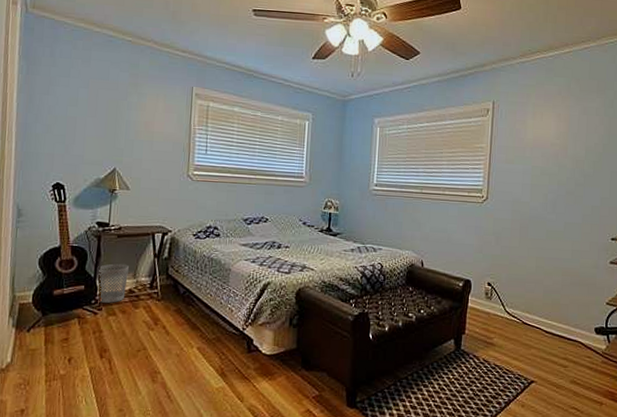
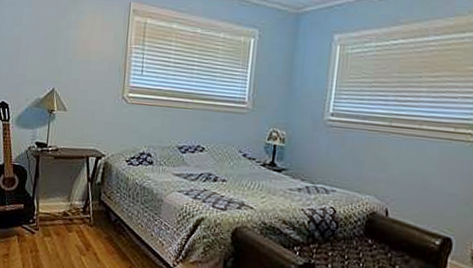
wastebasket: present [97,263,129,303] -> none [35,184,64,224]

